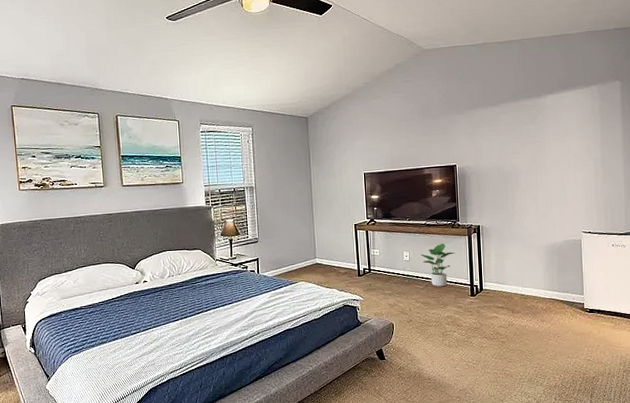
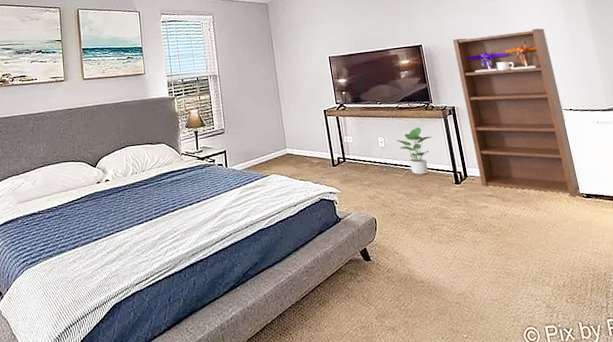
bookshelf: none [486,153,586,311] -> present [452,28,581,197]

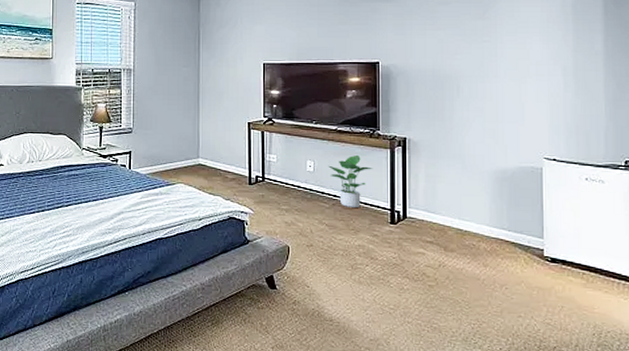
bookshelf: present [452,28,581,197] -> none [418,59,547,258]

